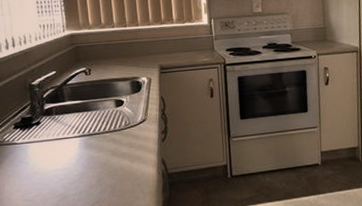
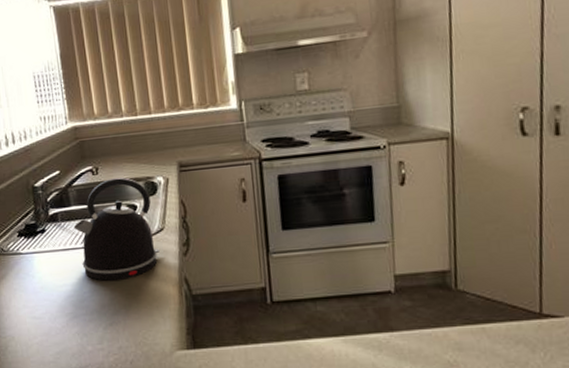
kettle: none [67,77,142,165] -> present [73,177,159,281]

